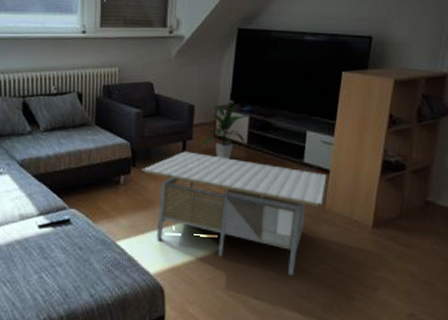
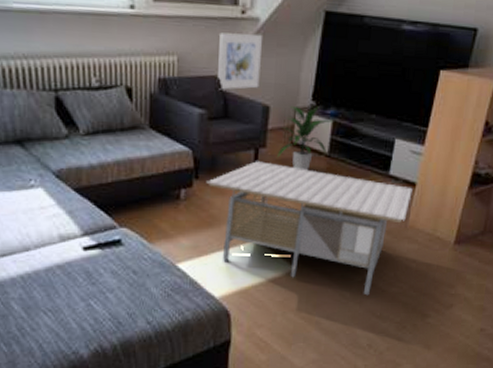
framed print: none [151,48,188,93] -> present [218,32,264,90]

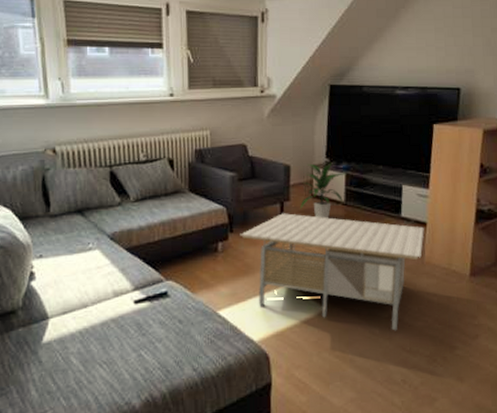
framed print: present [218,32,264,90] -> none [244,107,280,155]

